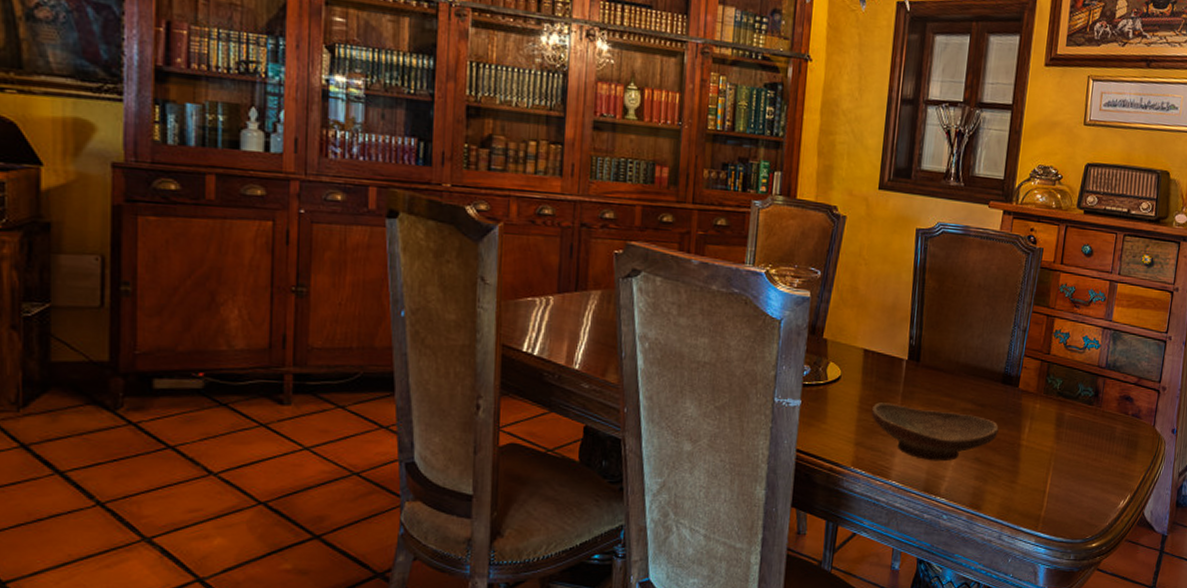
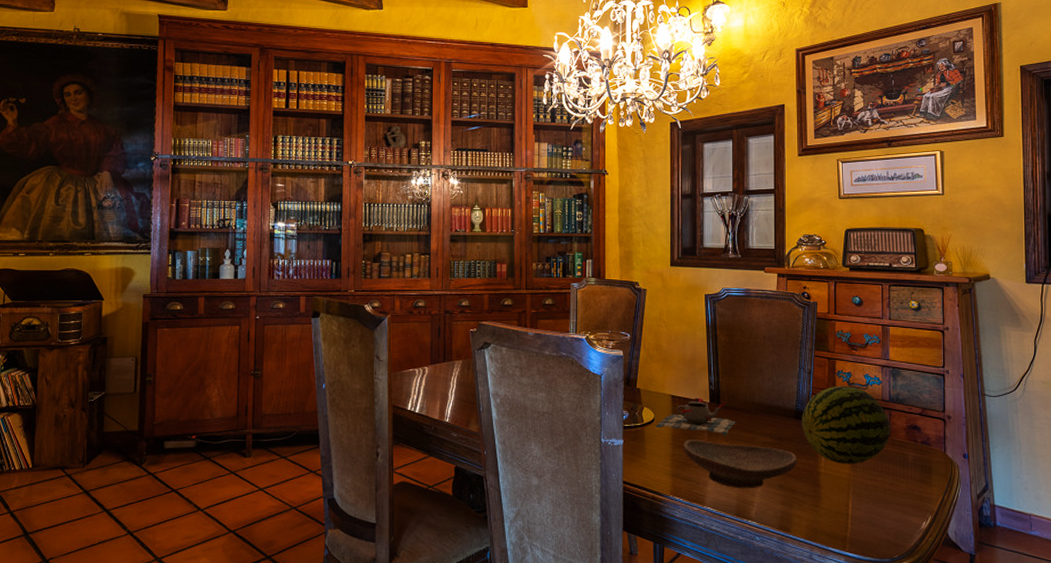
teapot: none [842,353,937,400] -> present [656,398,737,436]
fruit: none [1008,347,1103,437] -> present [802,385,891,464]

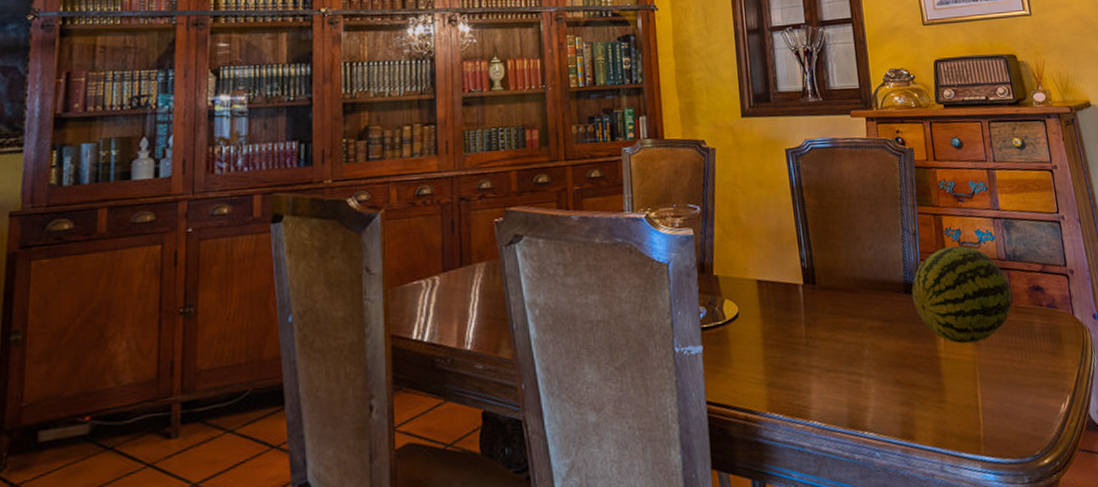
teapot: present [656,398,737,436] -> none [741,279,838,326]
decorative bowl: present [683,439,797,489] -> none [776,333,913,392]

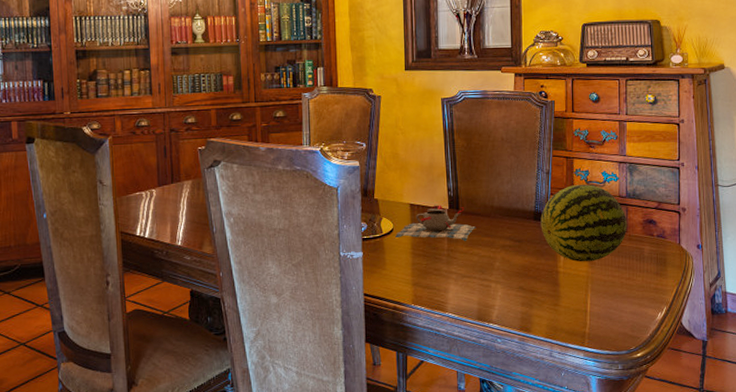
teapot: none [741,279,838,326] -> present [395,205,477,242]

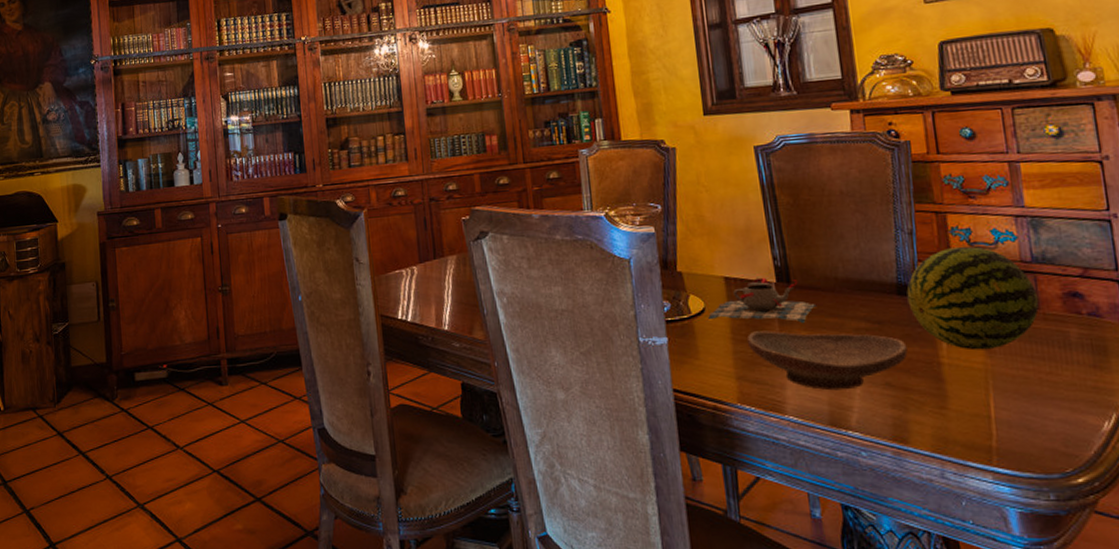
decorative bowl: none [423,247,537,293] -> present [746,330,908,391]

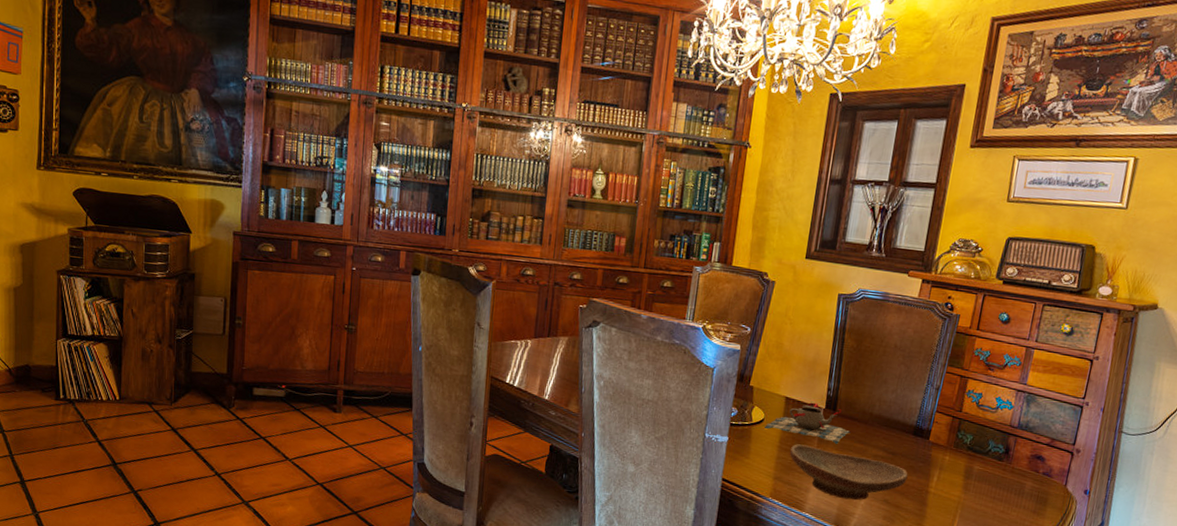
fruit: present [906,246,1040,351] -> none [918,406,1014,488]

